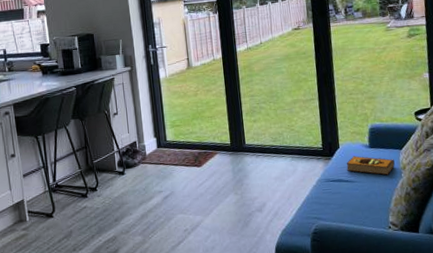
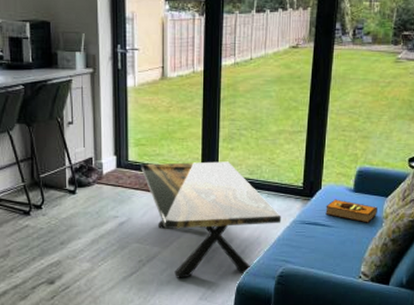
coffee table: none [178,132,308,243] -> present [141,161,282,278]

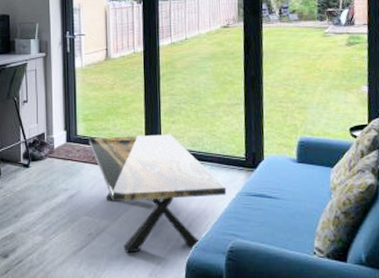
hardback book: present [325,199,378,223] -> none [270,170,324,195]

